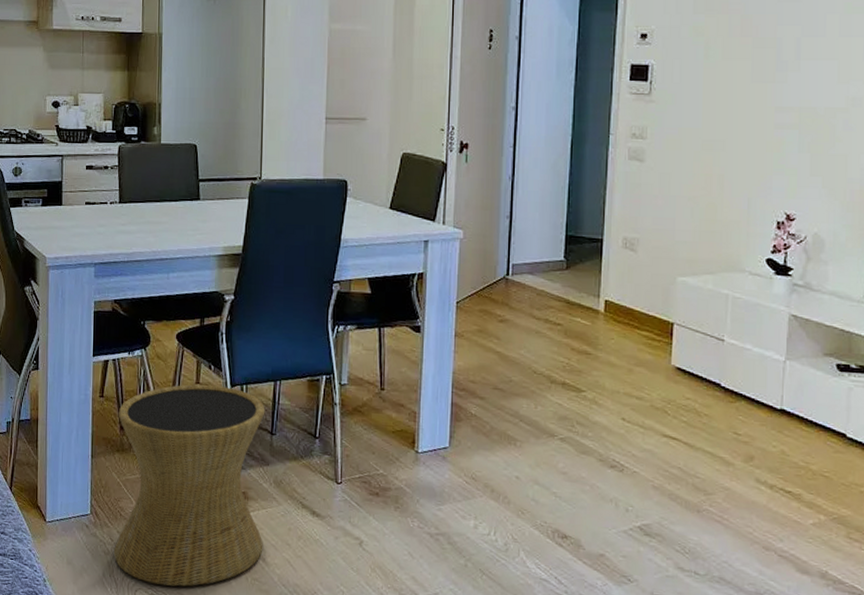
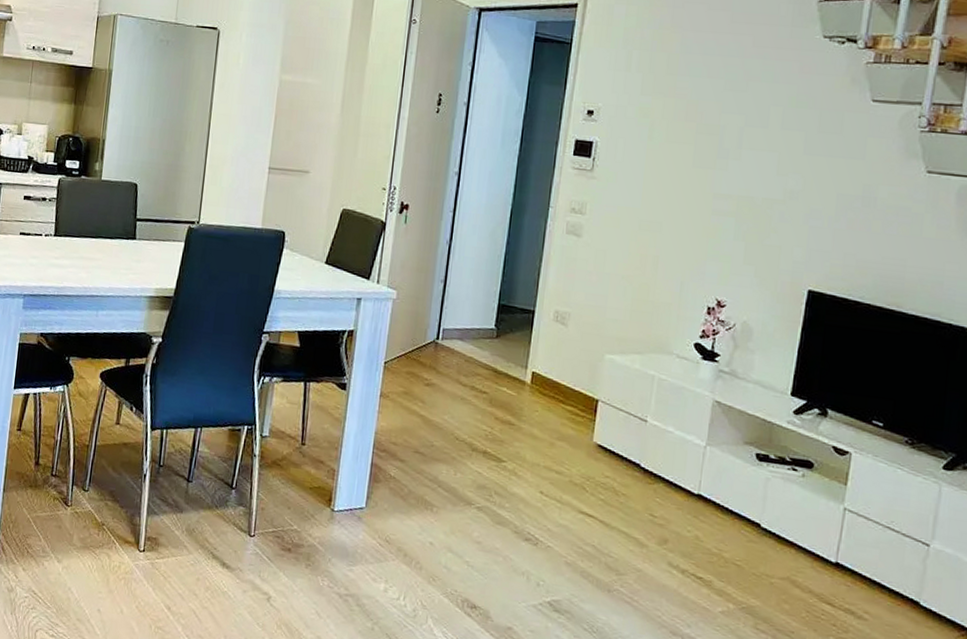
side table: present [113,384,265,587] -> none [17,424,184,630]

